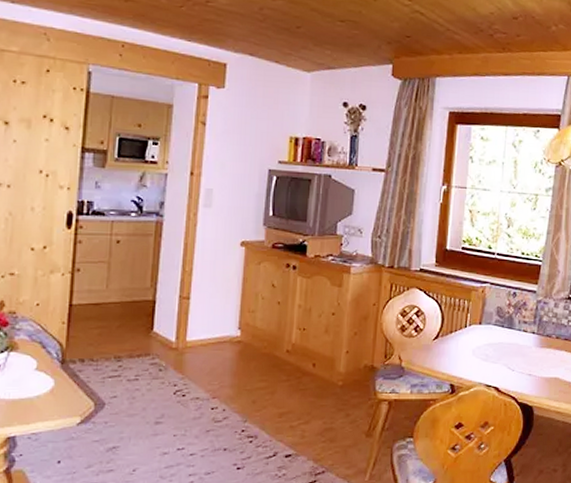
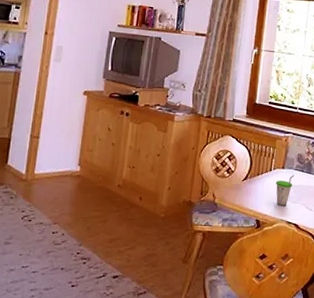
cup: none [472,331,494,368] -> present [276,174,295,206]

